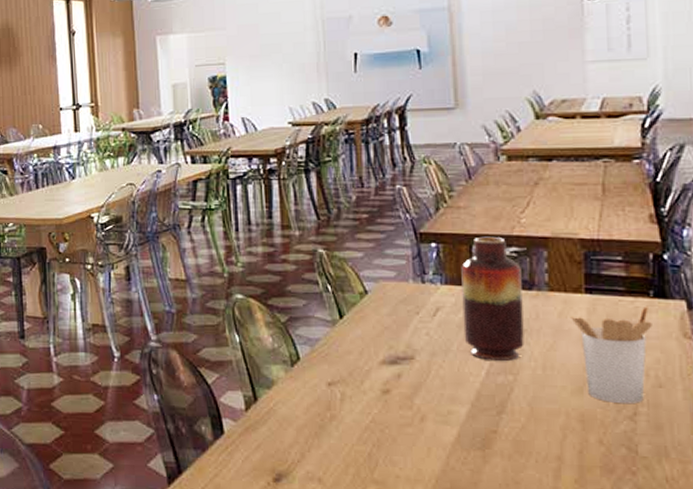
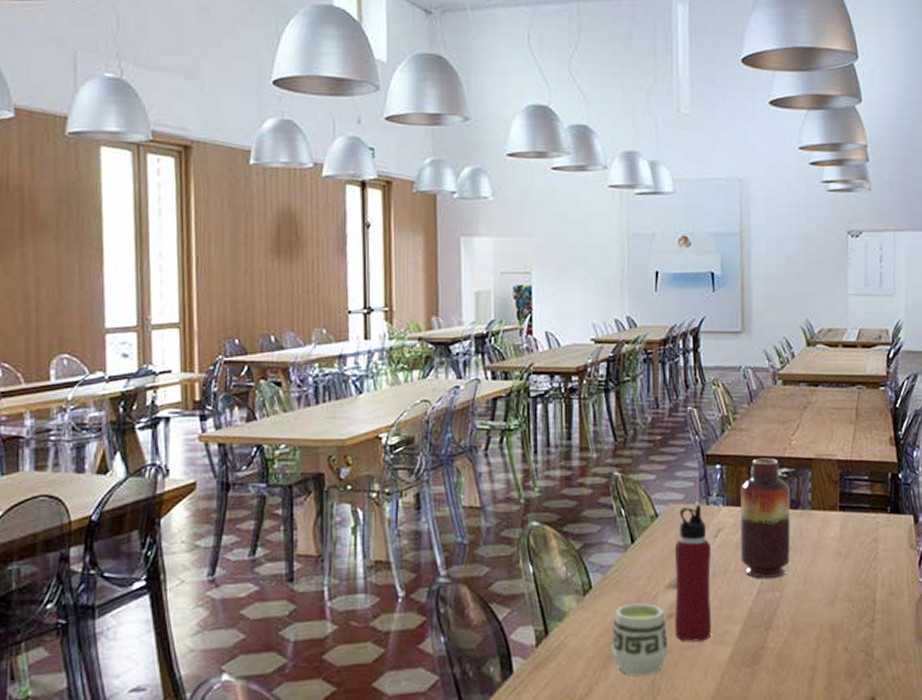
cup: none [322,377,385,448] -> present [611,603,668,676]
water bottle: none [387,283,434,420] -> present [674,504,712,642]
utensil holder: present [571,305,652,404] -> none [827,520,888,613]

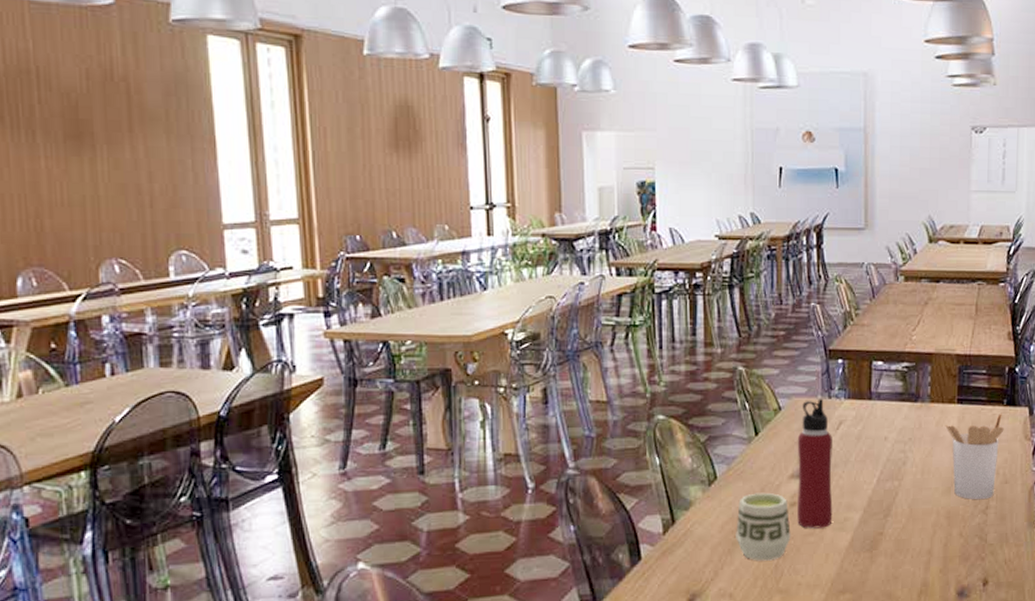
vase: present [740,458,790,578] -> none [861,353,910,468]
utensil holder: none [827,520,888,613] -> present [945,412,1004,500]

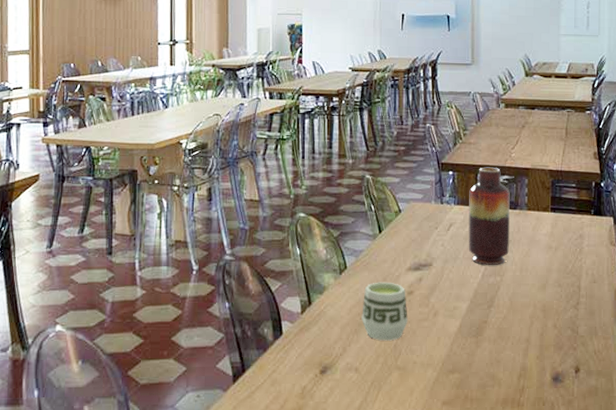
water bottle: present [797,398,833,529] -> none [414,203,444,315]
vase: none [861,353,910,468] -> present [468,167,510,265]
utensil holder: present [945,412,1004,500] -> none [540,221,592,296]

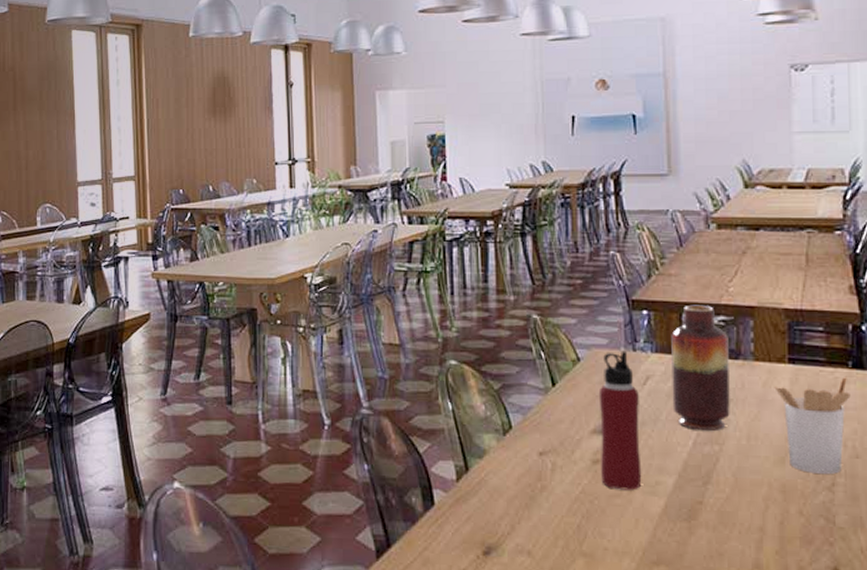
cup: present [361,282,408,341] -> none [533,446,595,520]
water bottle: none [414,203,444,315] -> present [598,350,642,490]
utensil holder: none [540,221,592,296] -> present [774,376,851,475]

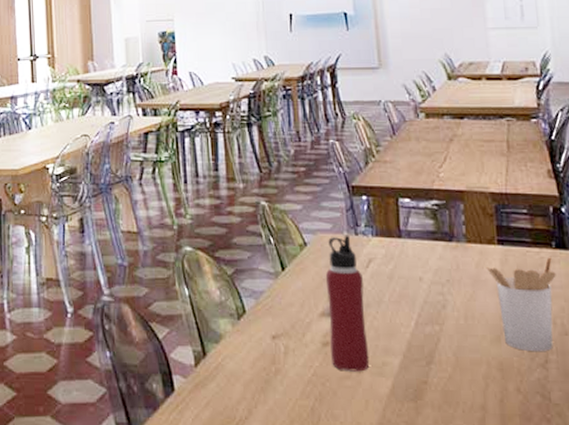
vase: present [671,305,730,430] -> none [389,190,448,311]

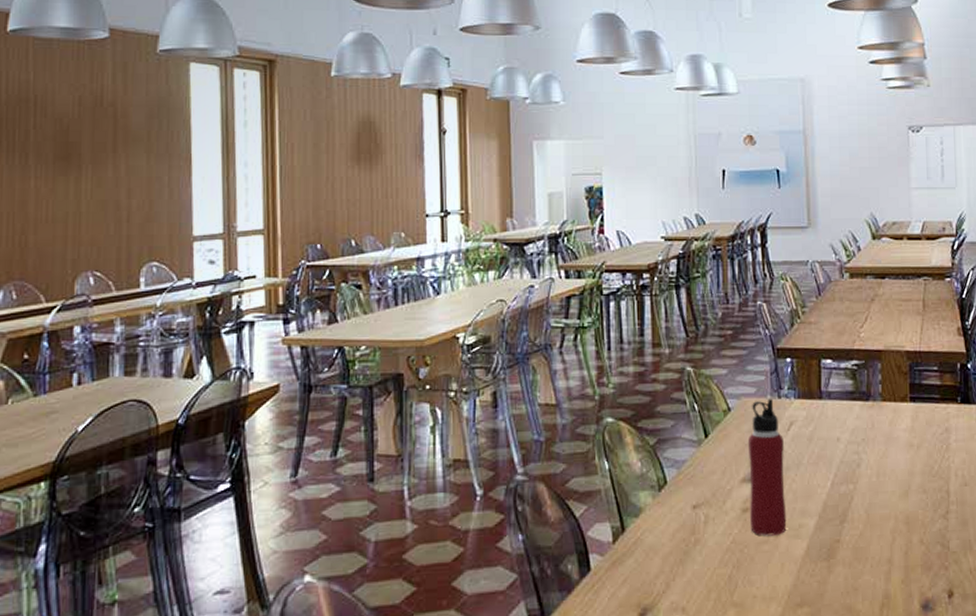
utensil holder: present [486,256,556,352] -> none [899,410,960,504]

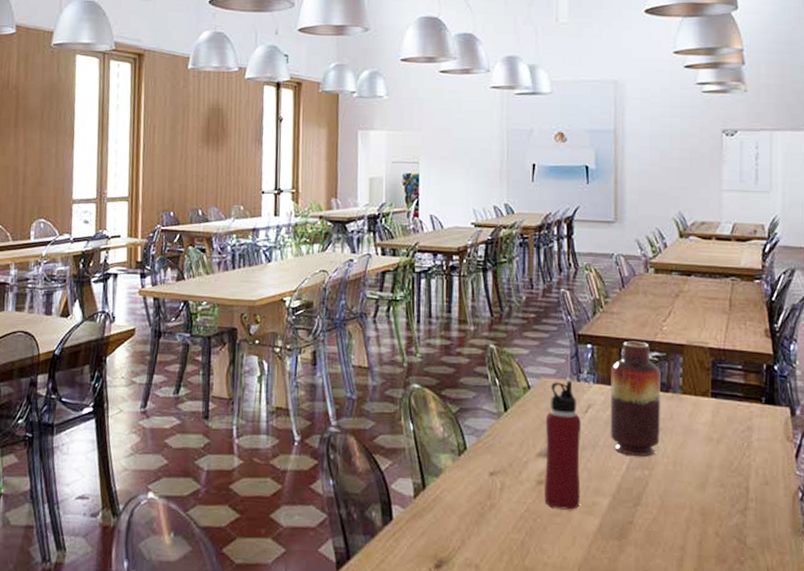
vase: none [811,350,862,471] -> present [610,341,661,457]

